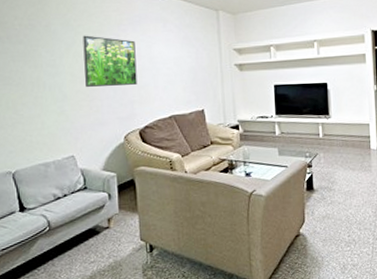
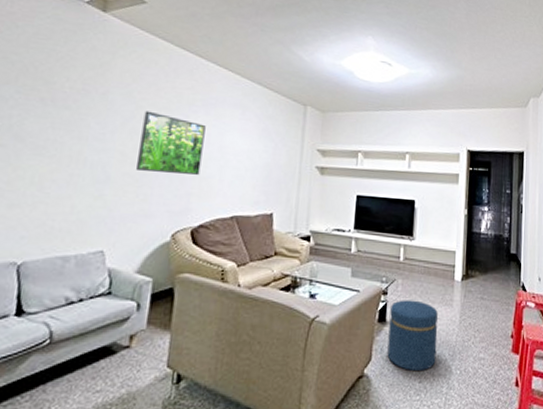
ottoman: none [316,169,361,228] -> present [387,300,438,370]

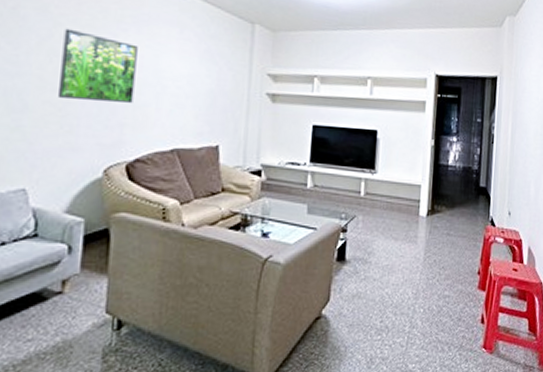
ottoman: present [387,300,438,370] -> none [346,237,401,310]

